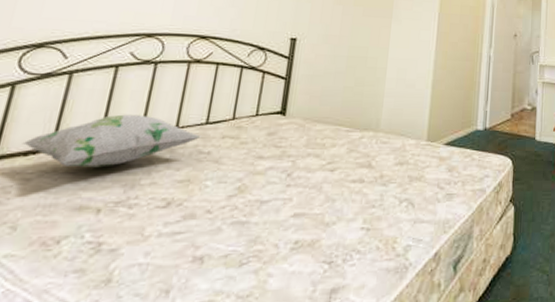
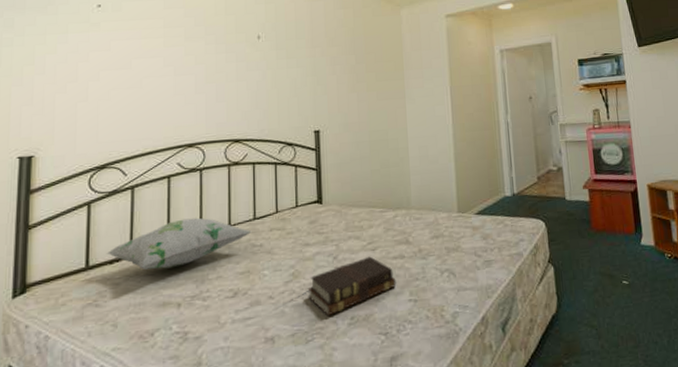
bible: none [251,177,351,239] -> present [307,256,397,317]

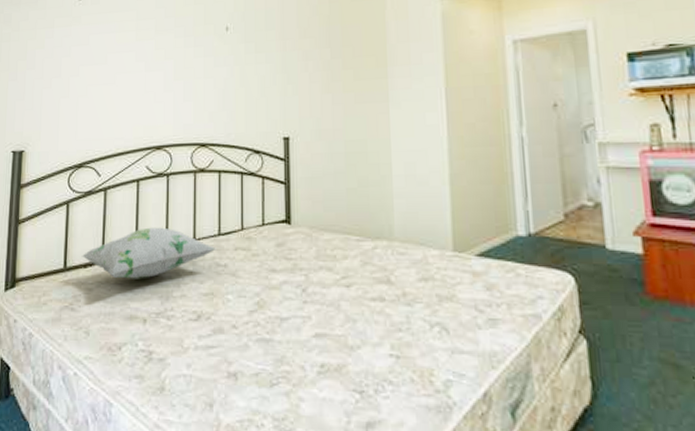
bible: present [307,256,397,317] -> none [273,293,375,359]

